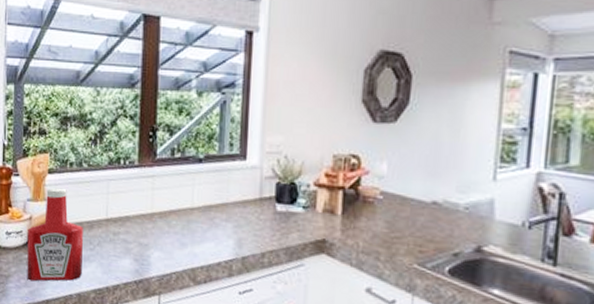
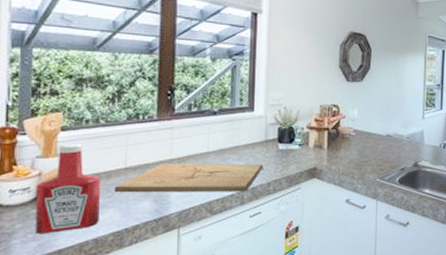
cutting board: none [96,217,257,262] -> present [114,164,263,193]

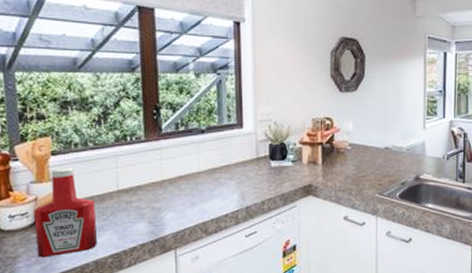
cutting board: present [114,164,263,193] -> none [109,183,256,216]

